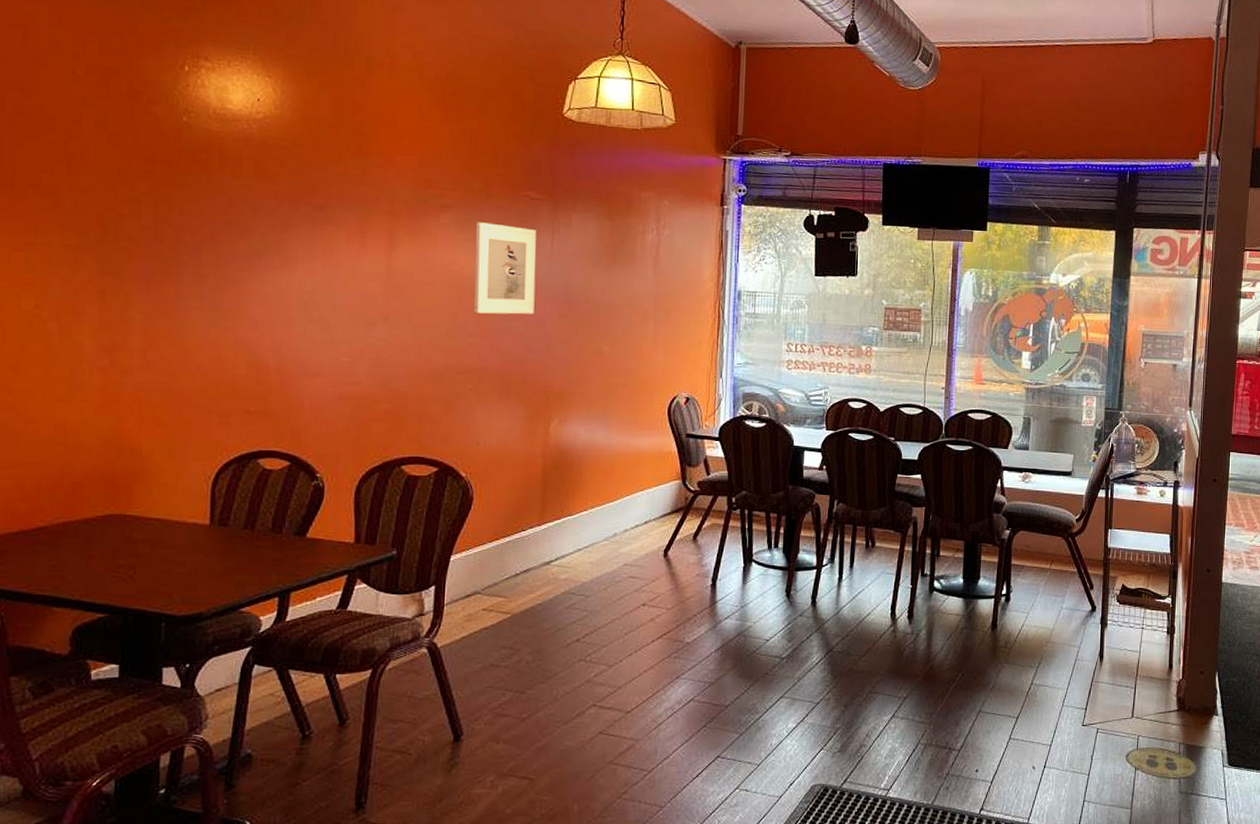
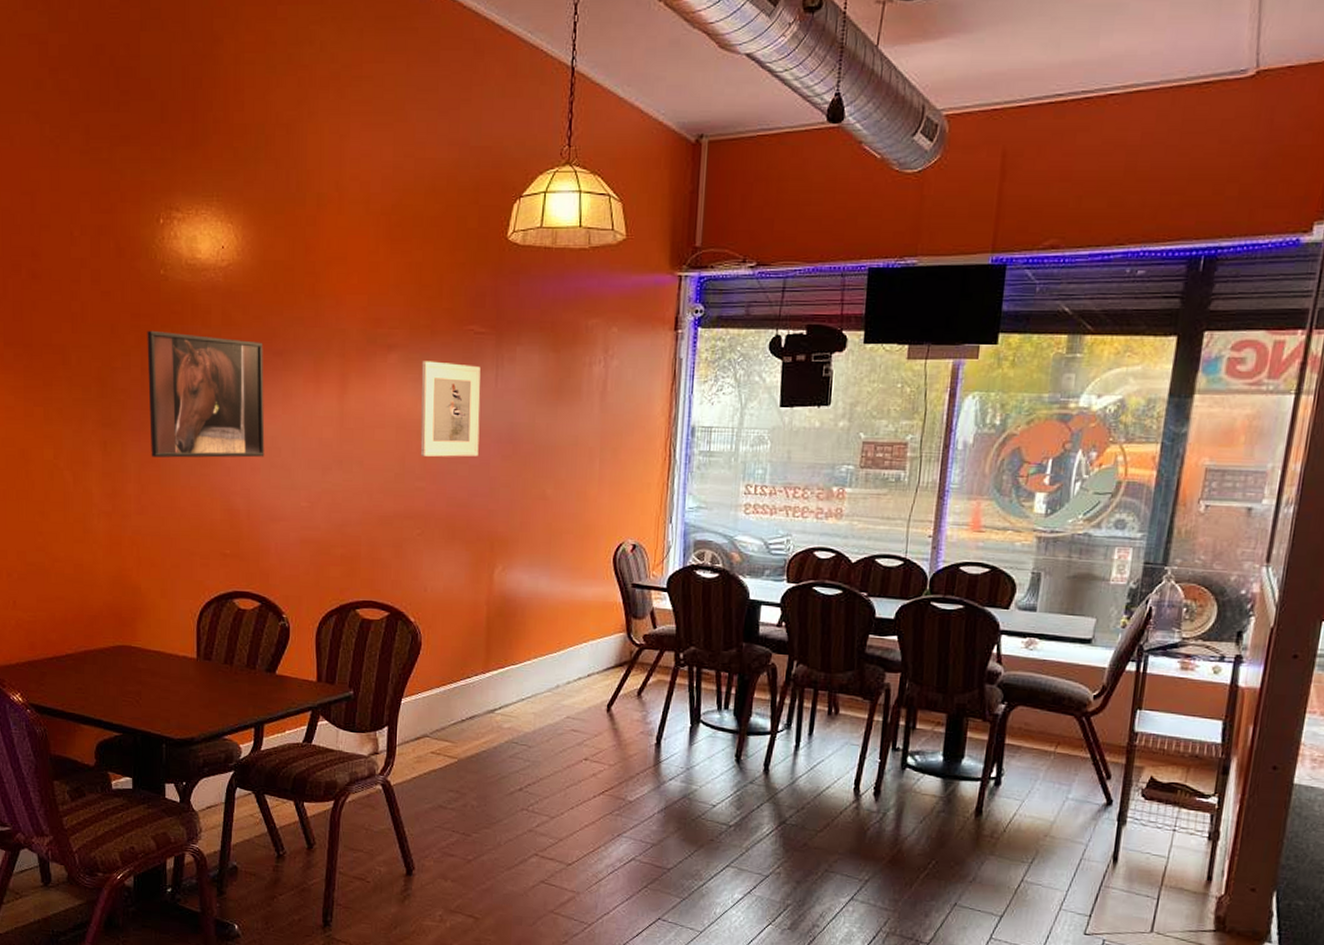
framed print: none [161,177,302,311] -> present [147,330,265,458]

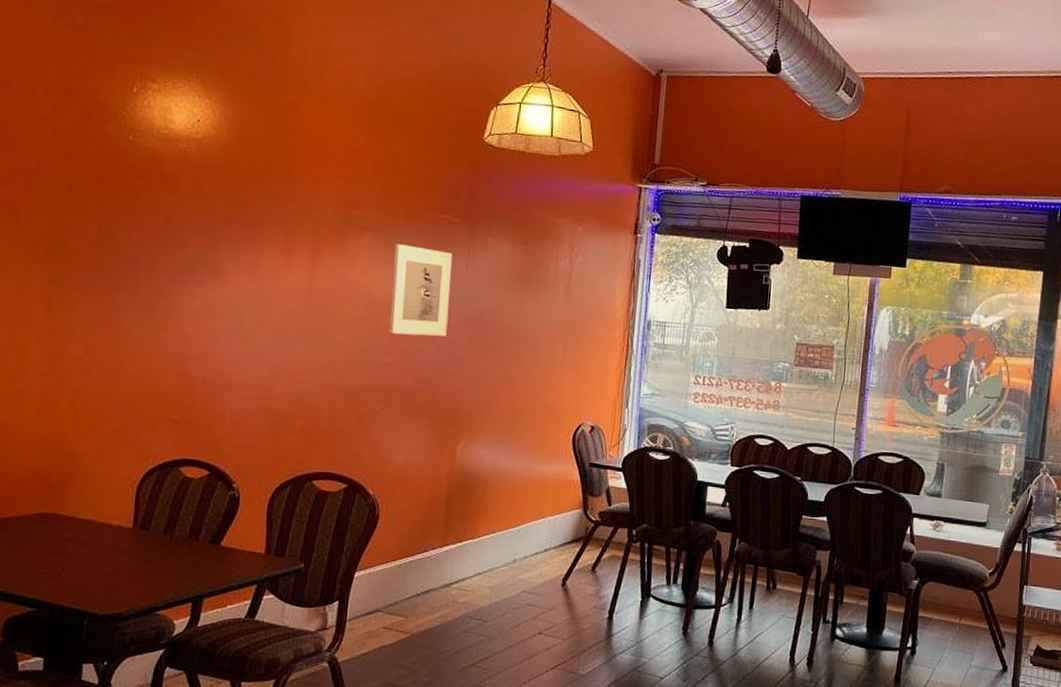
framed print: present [147,330,265,458] -> none [100,193,234,325]

